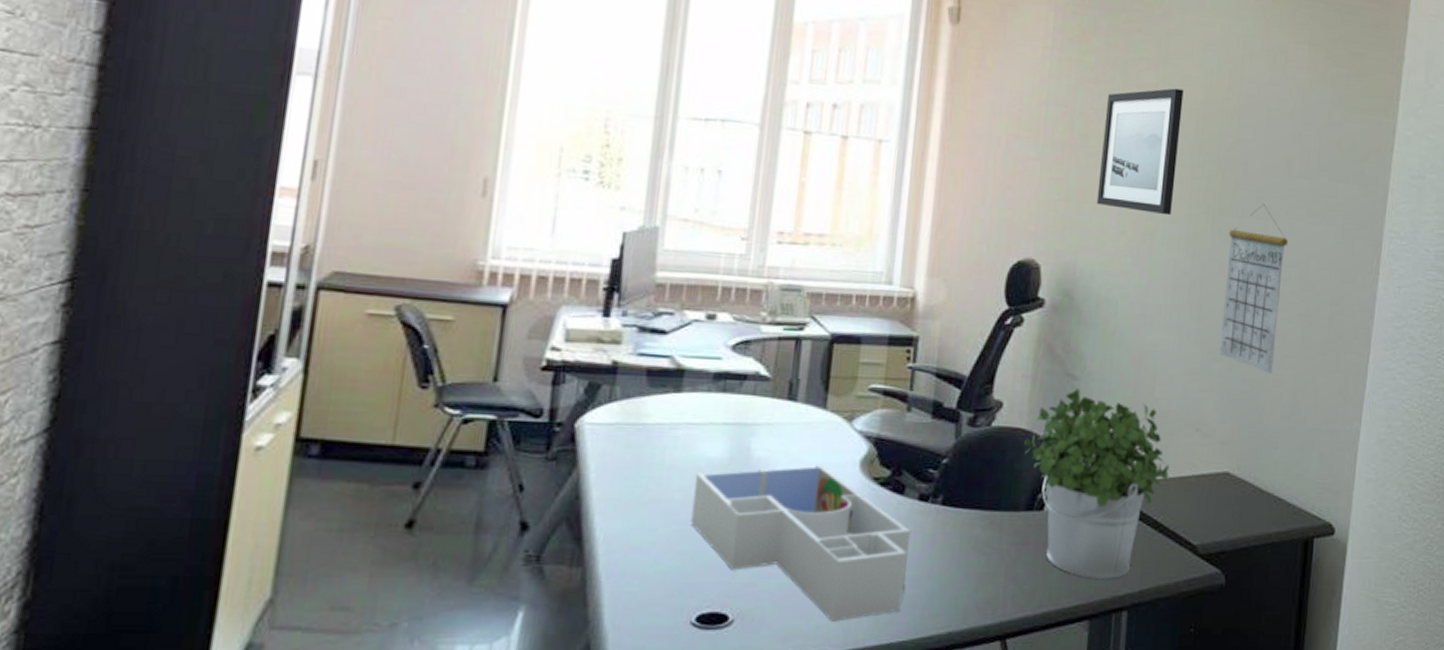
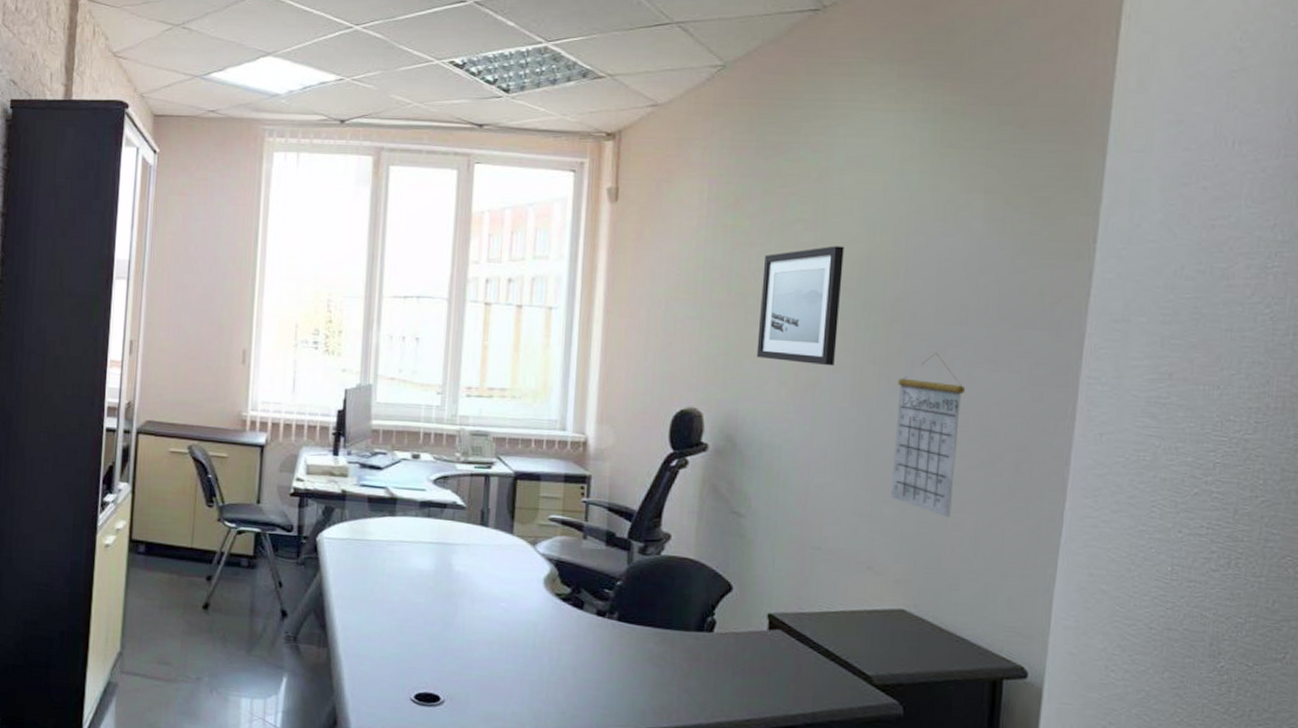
desk organizer: present [690,465,911,622] -> none [407,580,591,711]
potted plant: present [1024,389,1170,579] -> none [693,525,841,699]

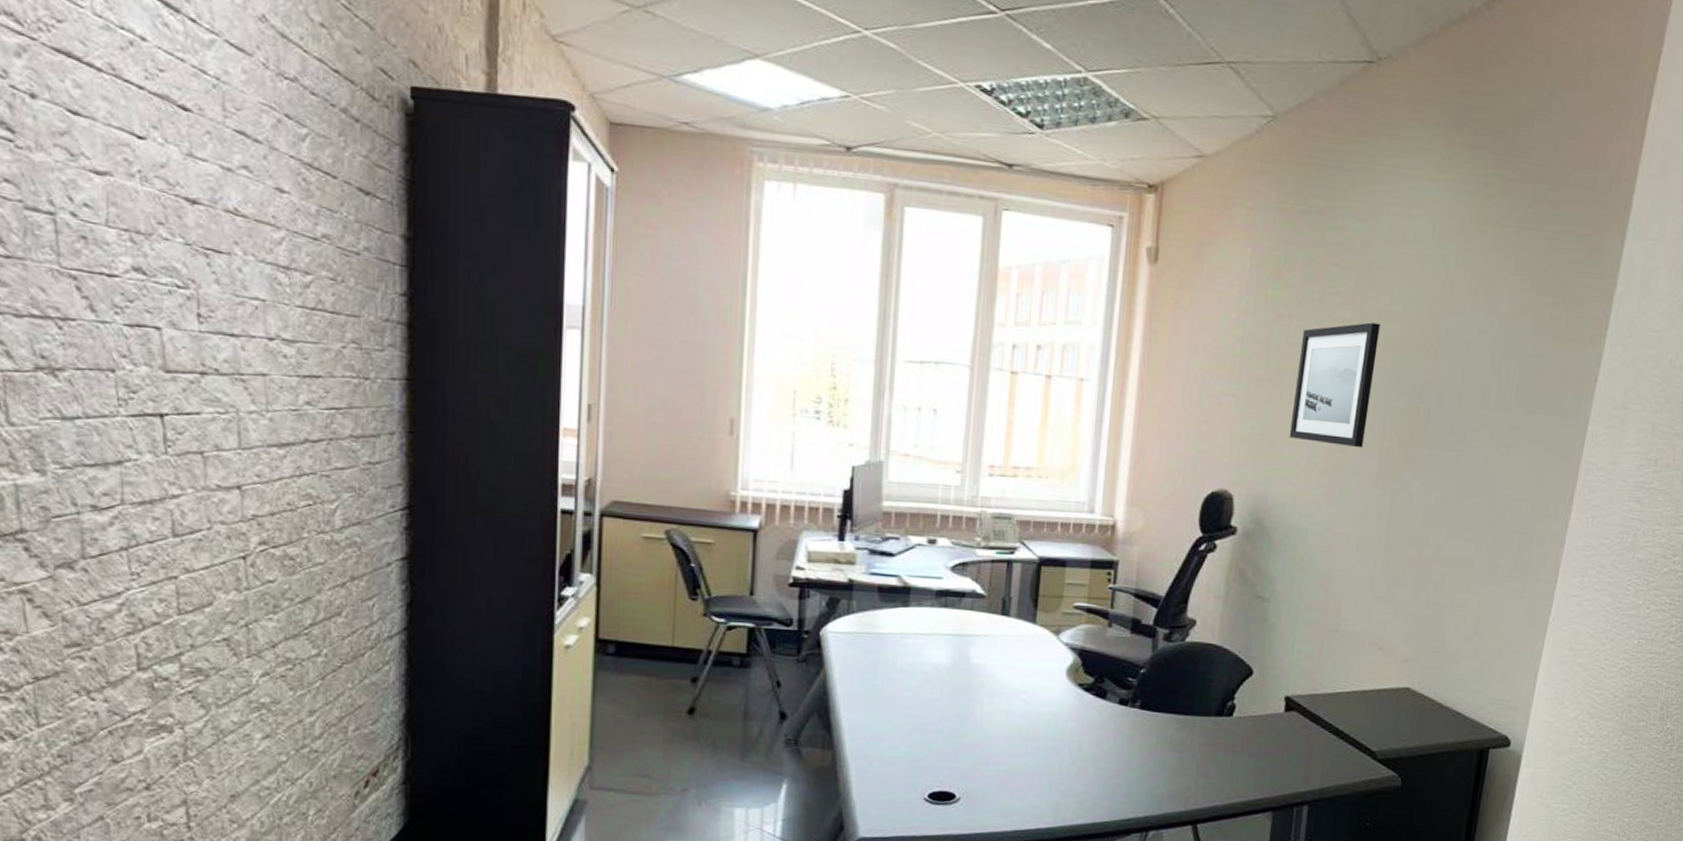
calendar: present [890,352,966,518] -> none [1405,435,1481,599]

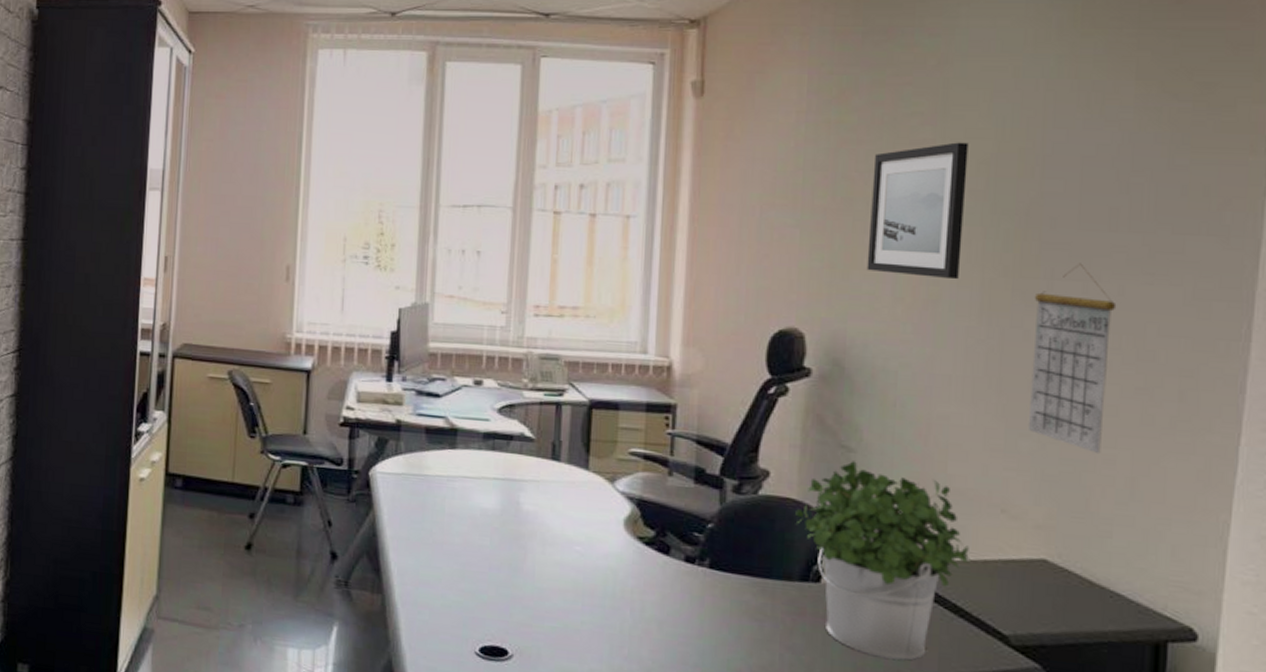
potted plant: none [1216,609,1352,777] -> present [795,461,970,660]
calendar: none [1405,435,1481,599] -> present [1027,263,1117,455]

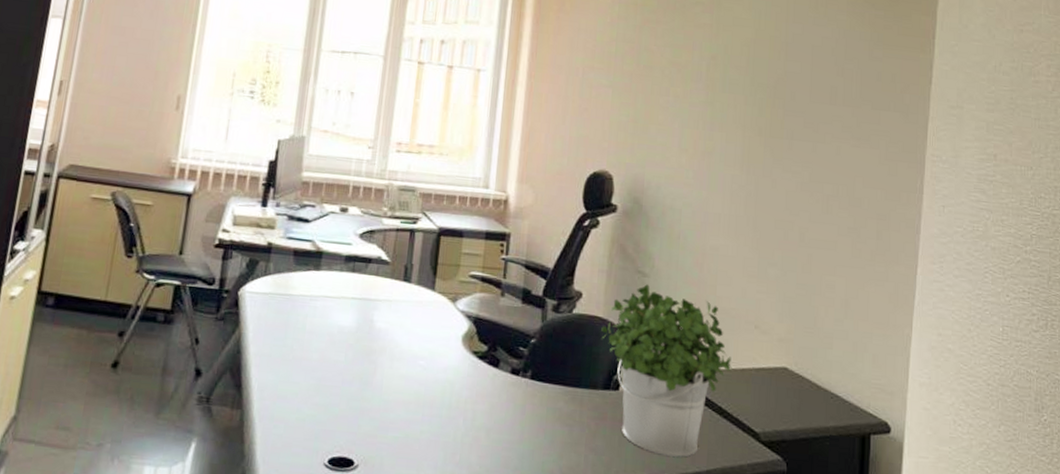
wall art: present [866,142,969,280] -> none [661,28,735,137]
calendar: present [1027,263,1117,455] -> none [774,128,836,281]

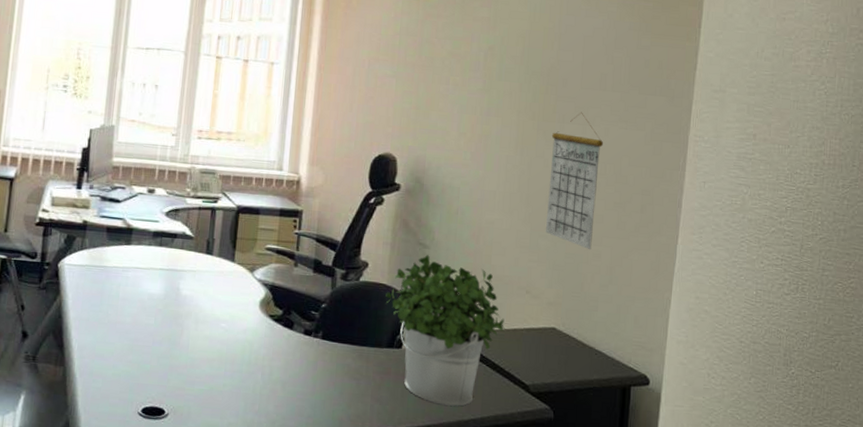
calendar: none [774,128,836,281] -> present [545,112,604,250]

